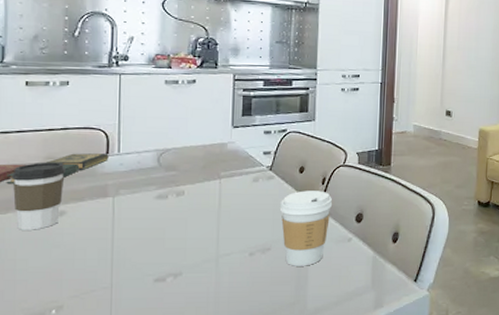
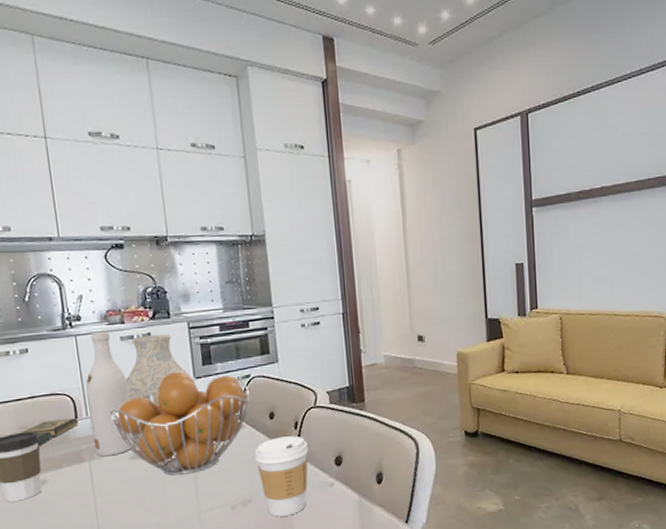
wine bottle: none [121,73,166,194] -> present [85,331,135,457]
fruit basket: none [143,118,284,219] -> present [110,371,251,476]
vase: none [164,82,228,150] -> present [126,334,190,407]

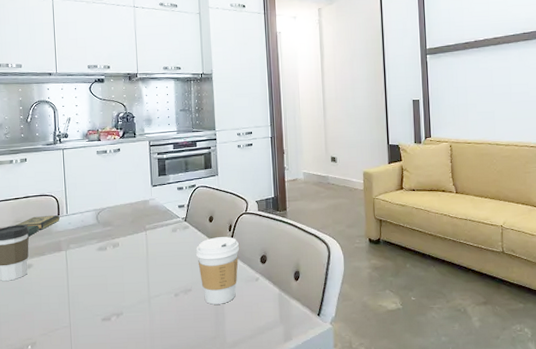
wine bottle: present [85,331,135,457] -> none [67,146,102,247]
fruit basket: present [110,371,251,476] -> none [85,180,195,266]
vase: present [126,334,190,407] -> none [99,150,148,208]

